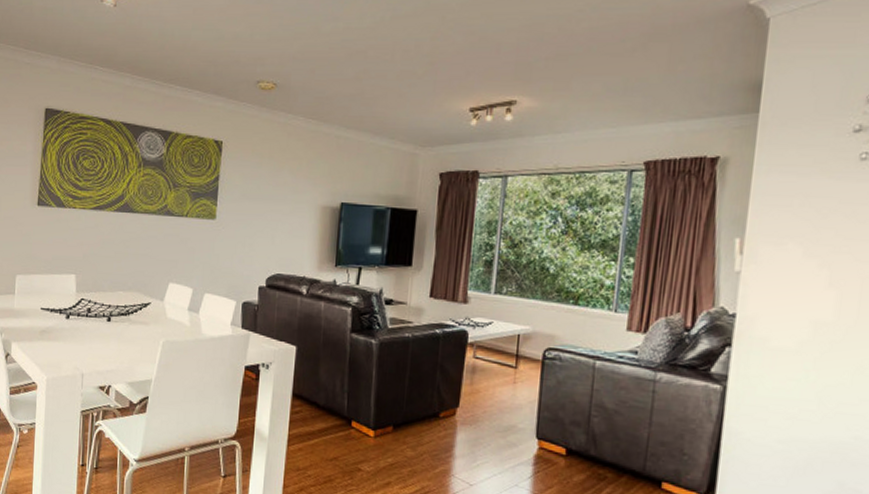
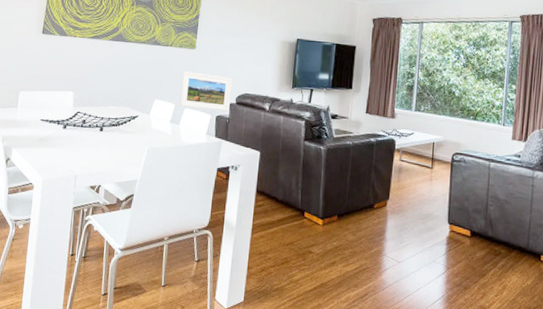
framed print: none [198,247,261,297] -> present [179,71,232,112]

